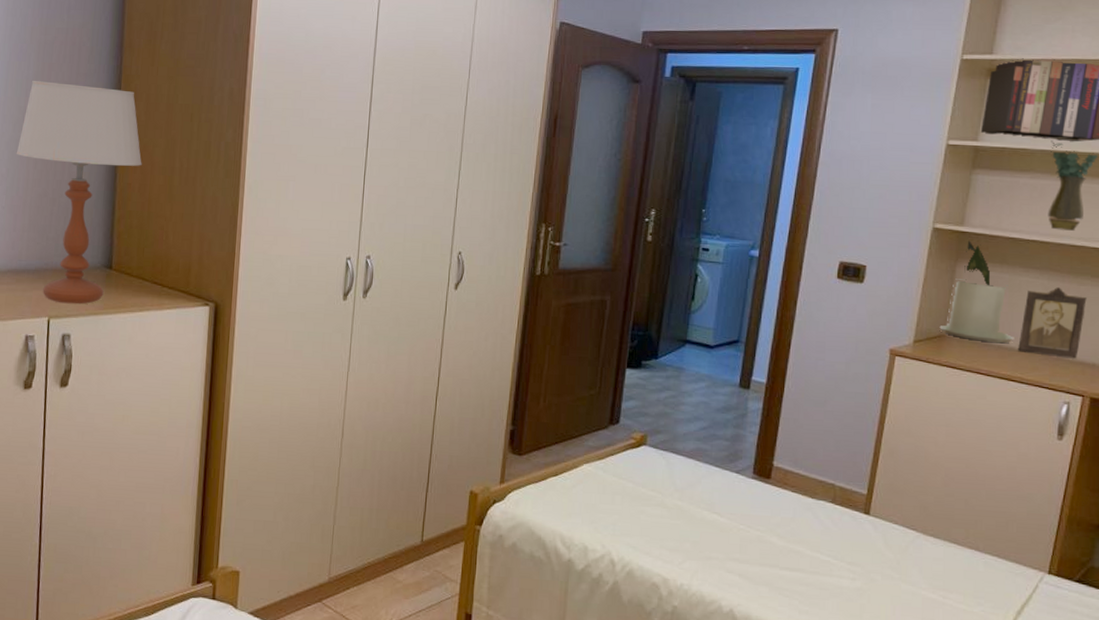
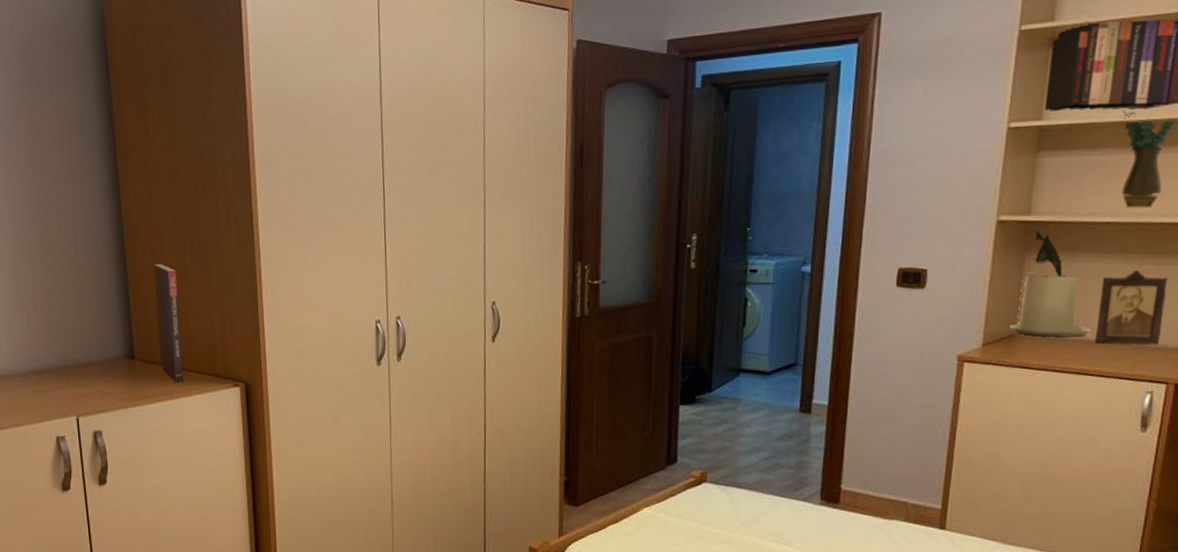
table lamp: present [16,81,142,305] -> none [18,168,151,400]
book: none [136,181,164,296] -> present [153,263,184,382]

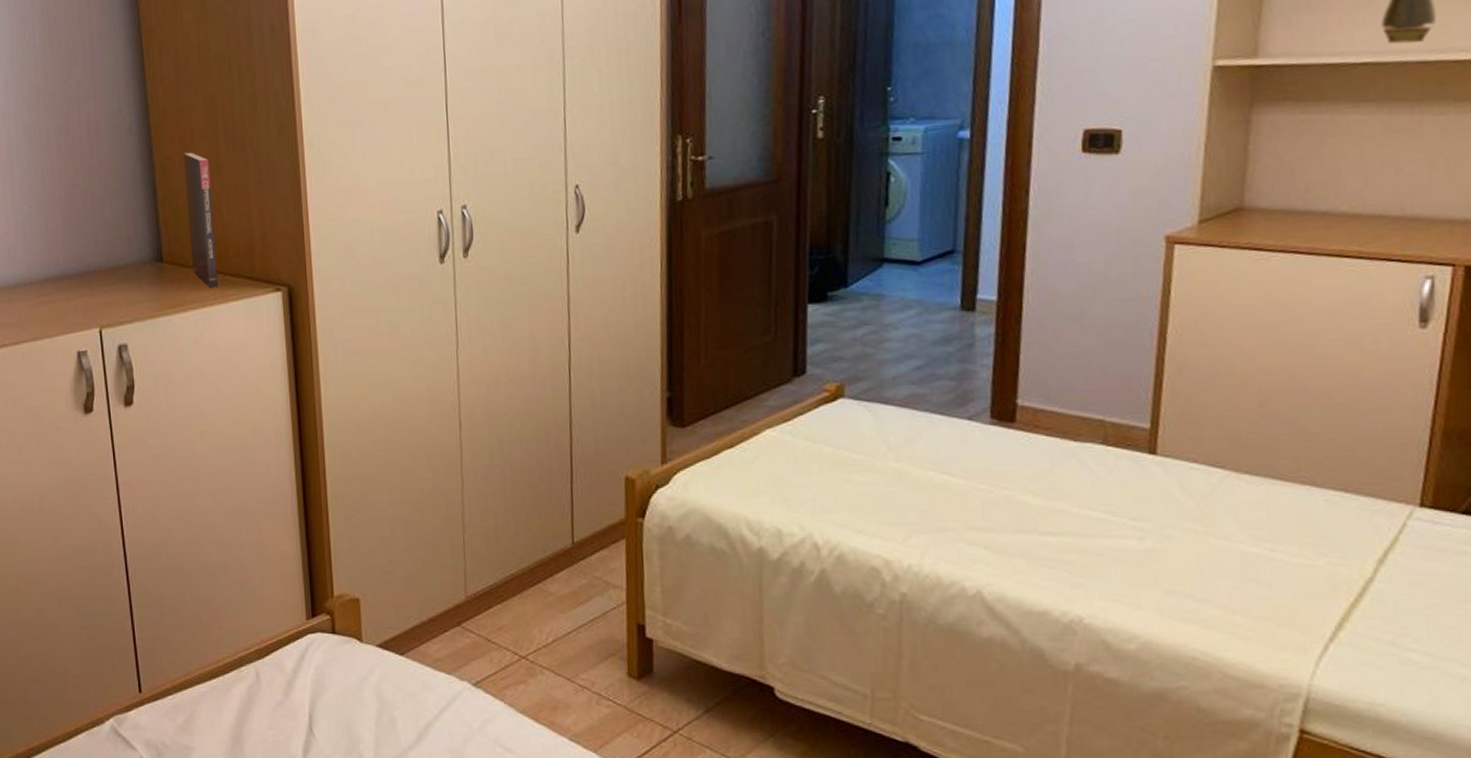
planter: present [1009,230,1091,338] -> none [1234,76,1345,210]
photo frame: present [1095,270,1168,345] -> none [1351,122,1450,217]

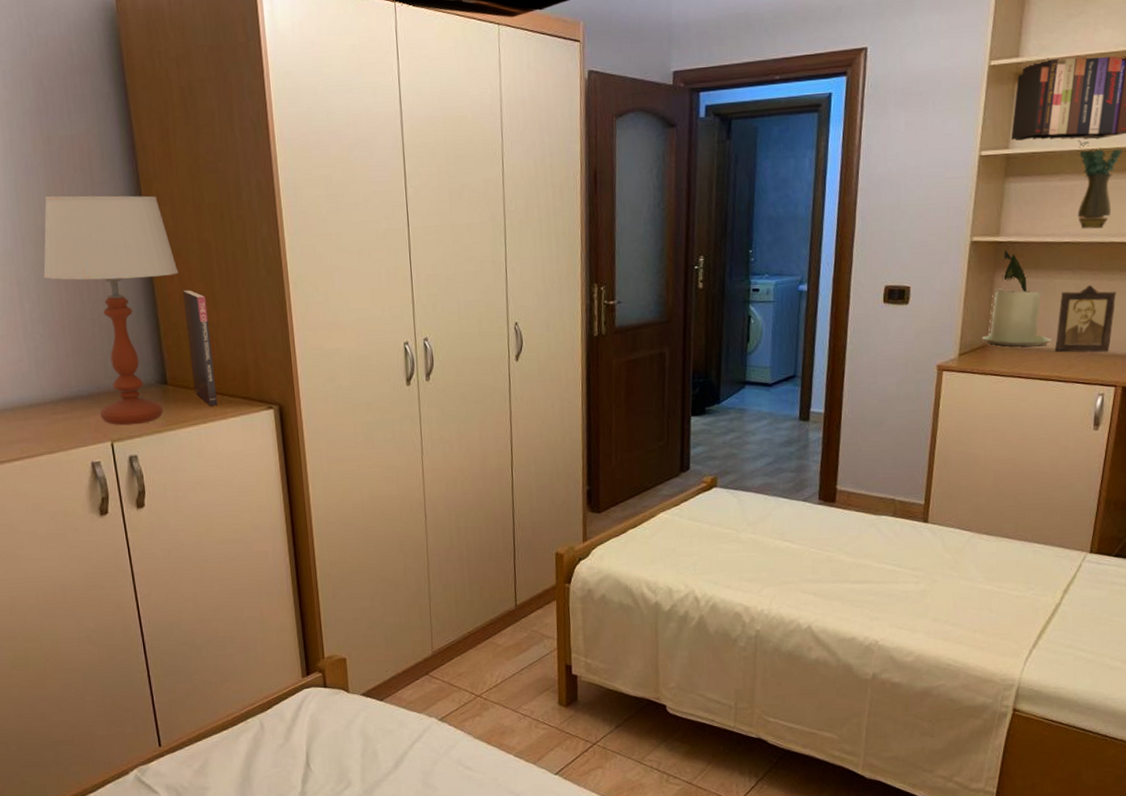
table lamp: none [35,46,180,310] -> present [43,195,179,426]
planter: none [1234,76,1345,210] -> present [982,250,1051,347]
photo frame: none [1351,122,1450,217] -> present [1055,285,1116,353]

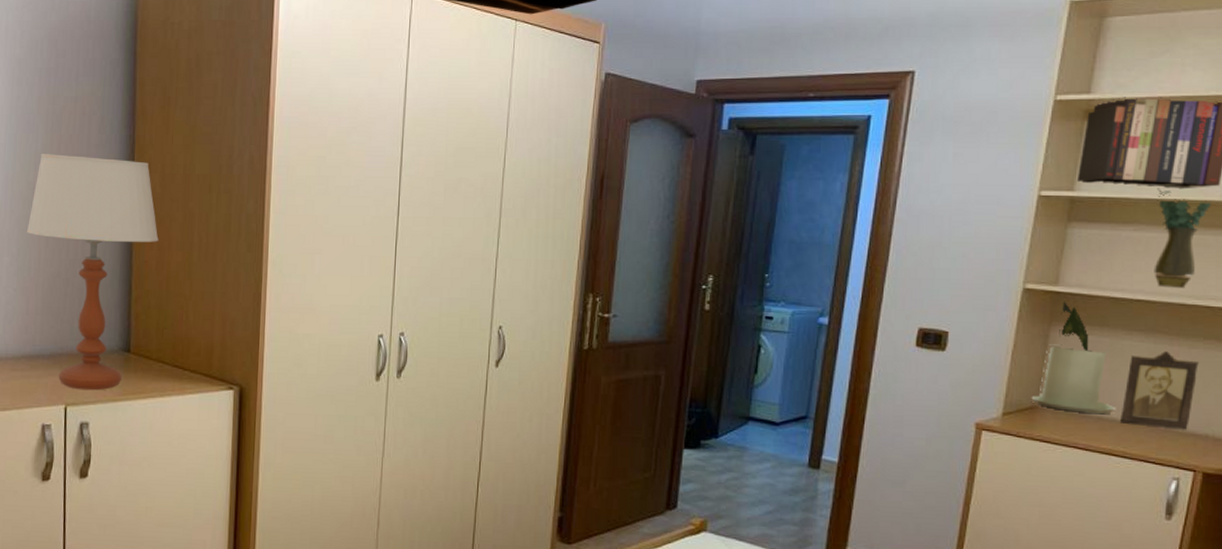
book: present [182,289,218,406] -> none [156,258,182,380]

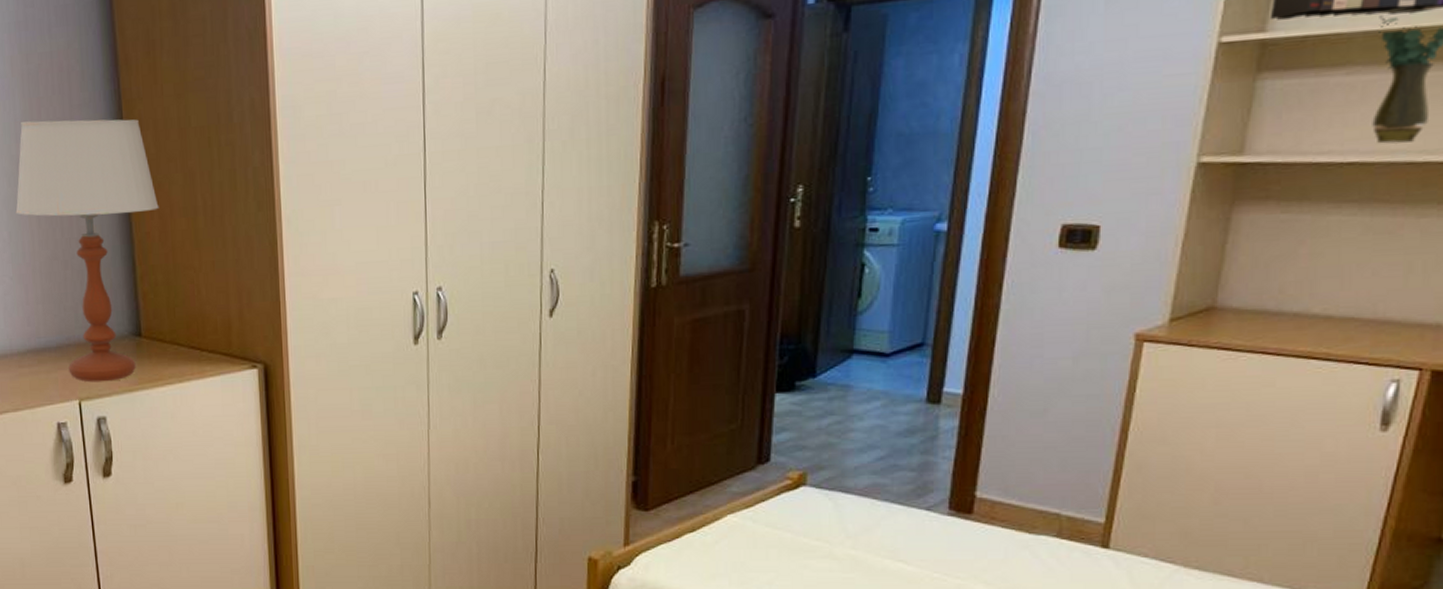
planter: present [1031,301,1116,415] -> none [1207,174,1318,311]
photo frame: present [1120,351,1199,430] -> none [1324,224,1430,321]

